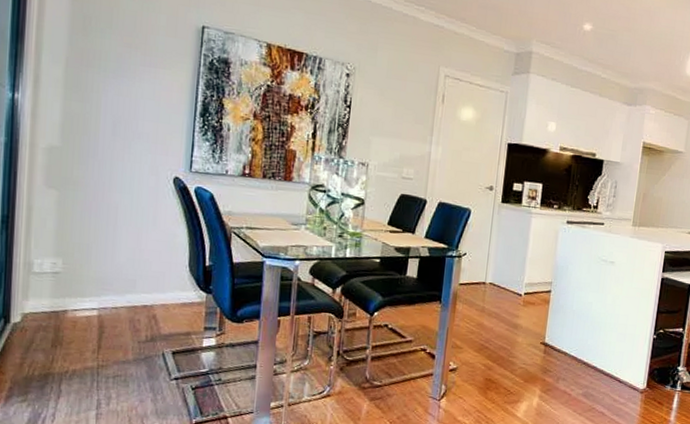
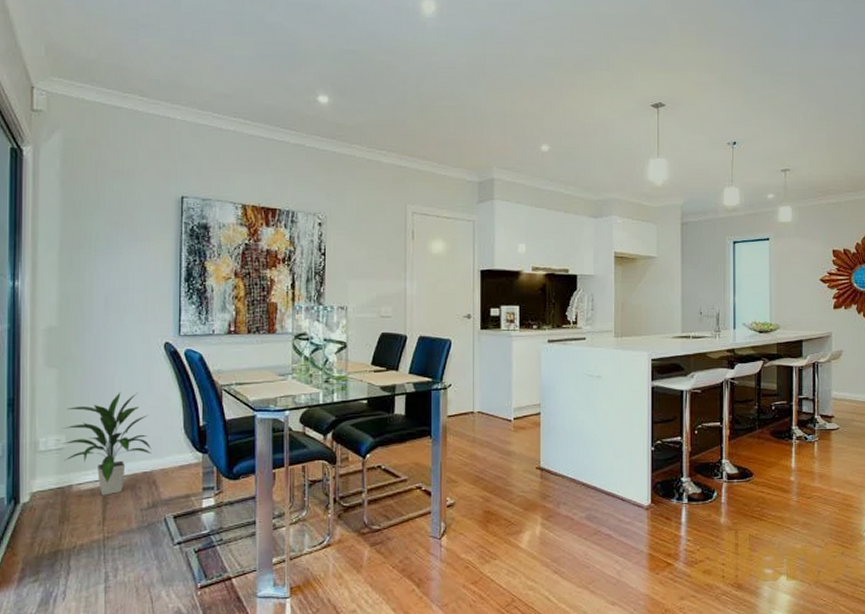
indoor plant: none [59,222,153,325] -> present [62,392,152,496]

